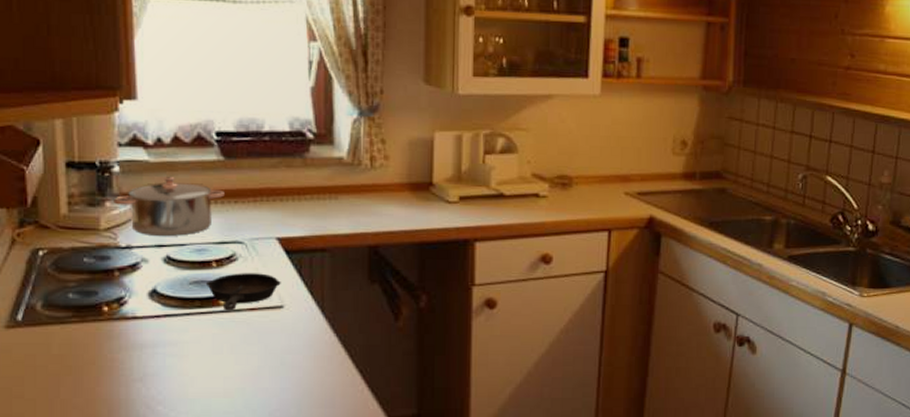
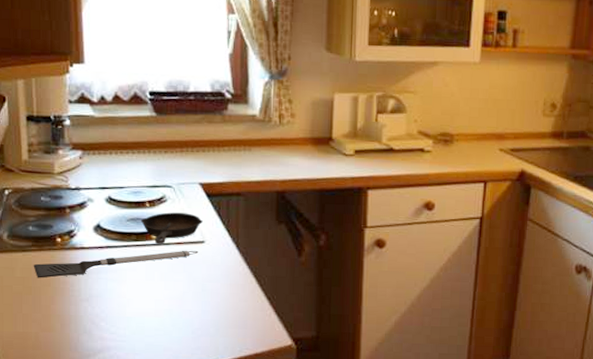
spatula: none [73,317,276,356] -> present [33,250,199,278]
cooking pot: present [113,175,226,237] -> none [65,128,158,180]

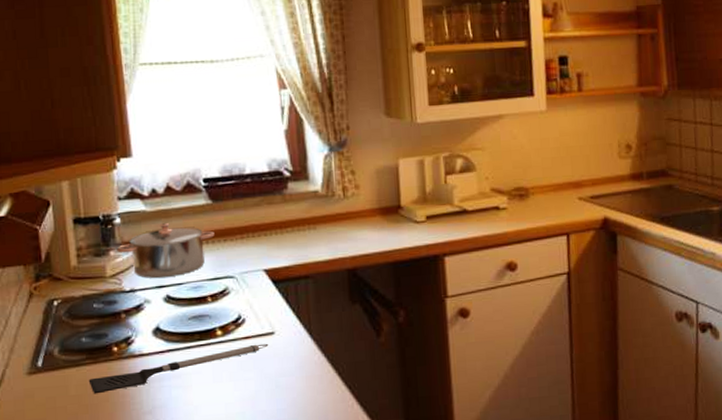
cooking pot: none [65,128,158,180] -> present [117,222,216,279]
frying pan: present [140,212,203,244] -> none [203,303,271,342]

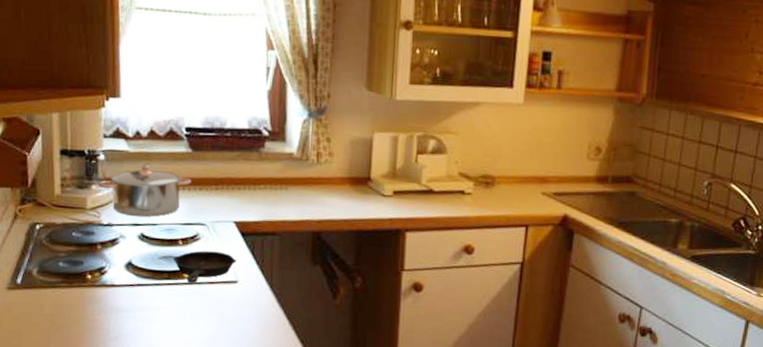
spatula: present [88,343,269,394] -> none [62,289,231,316]
frying pan: none [203,303,271,342] -> present [172,250,236,284]

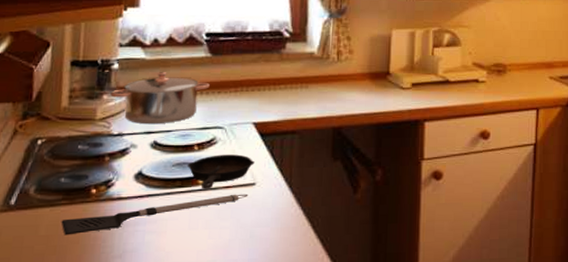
spatula: none [62,289,231,316] -> present [61,193,248,236]

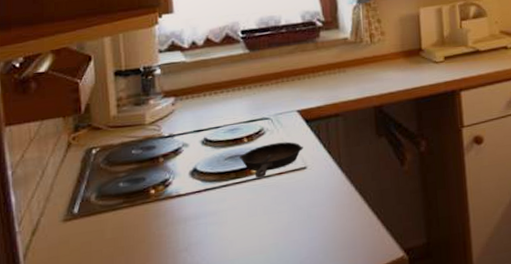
spatula: present [61,193,248,236] -> none [125,177,301,236]
cooking pot: present [110,71,211,125] -> none [156,71,252,124]

